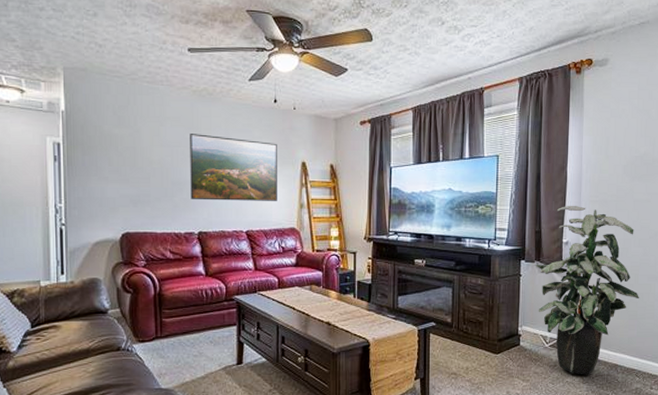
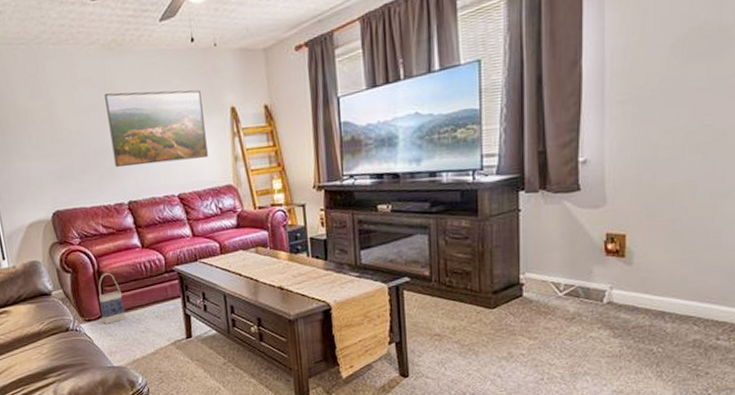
bag: none [156,296,181,346] -> present [98,272,126,324]
indoor plant: present [536,205,639,375] -> none [540,109,698,328]

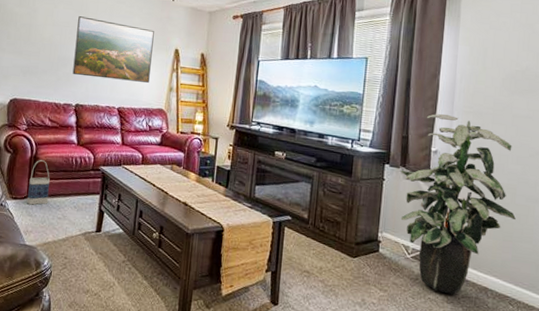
indoor plant: none [540,109,698,328] -> present [400,113,516,295]

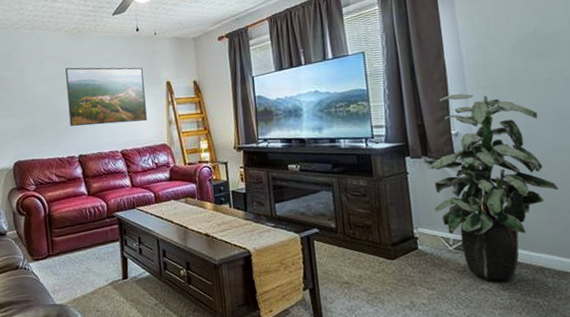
bag: present [27,159,50,205] -> none [48,216,70,264]

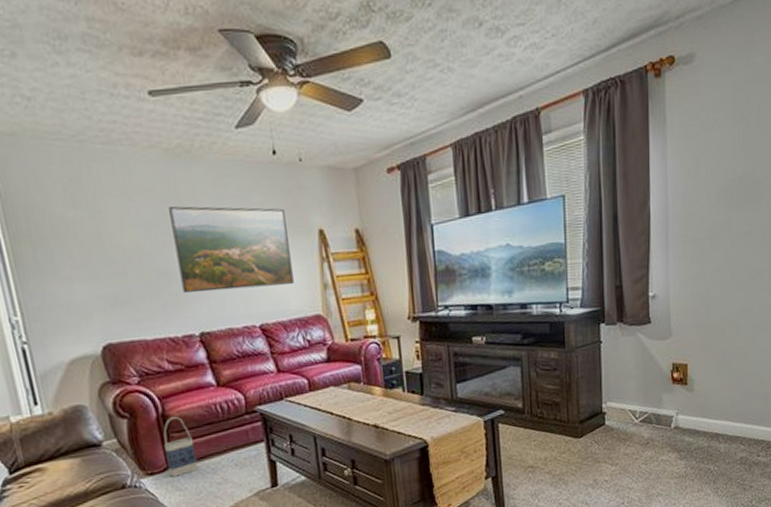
bag: none [48,216,70,264] -> present [163,416,199,477]
indoor plant: present [423,93,558,281] -> none [618,248,741,451]

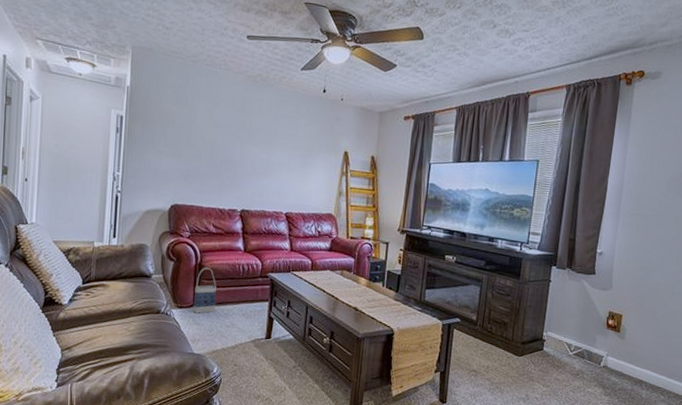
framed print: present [169,206,294,293] -> none [237,116,322,187]

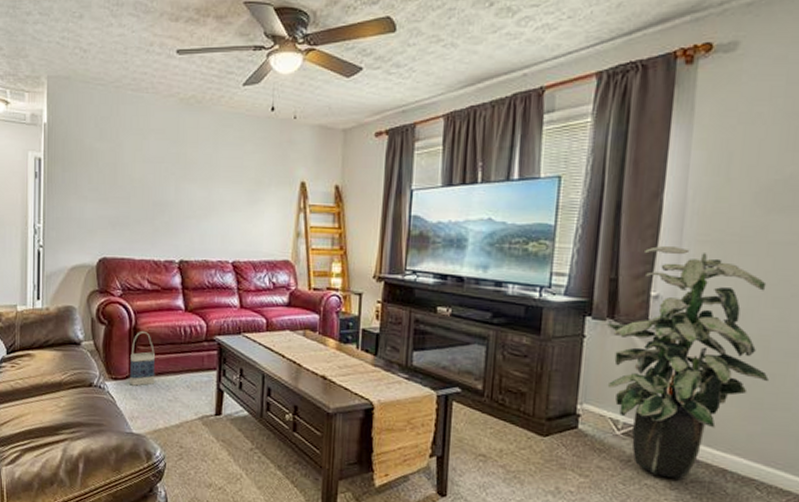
indoor plant: none [565,216,673,388] -> present [607,245,769,480]

